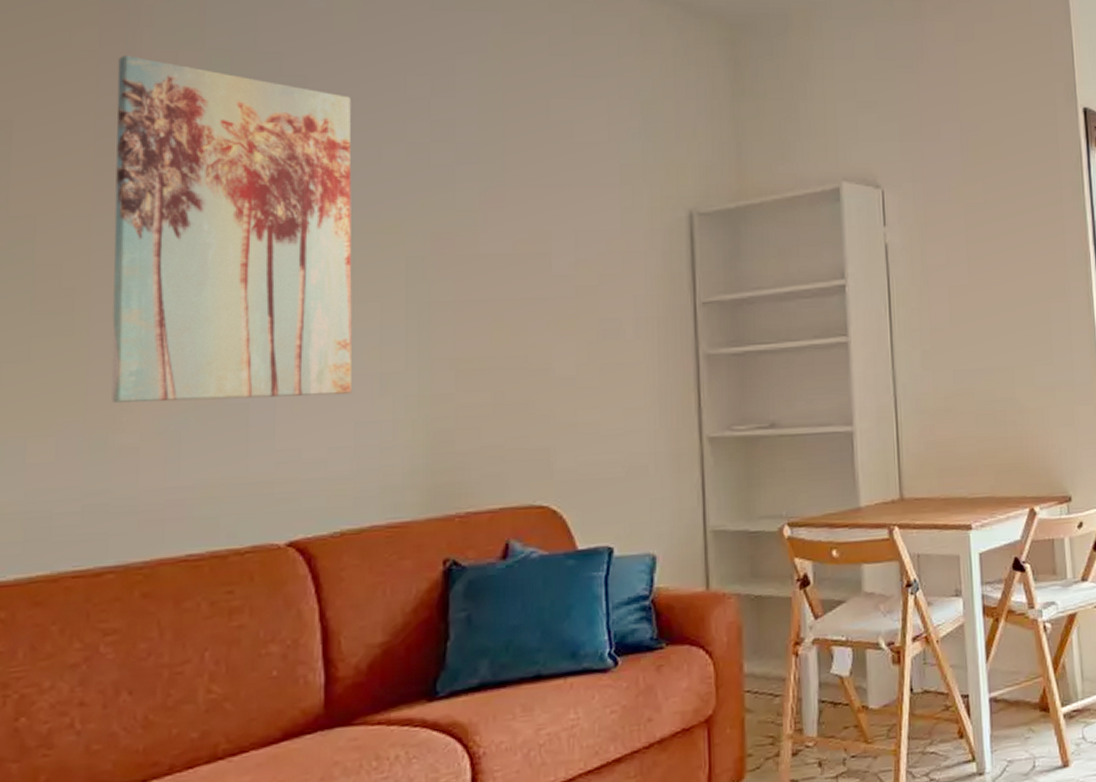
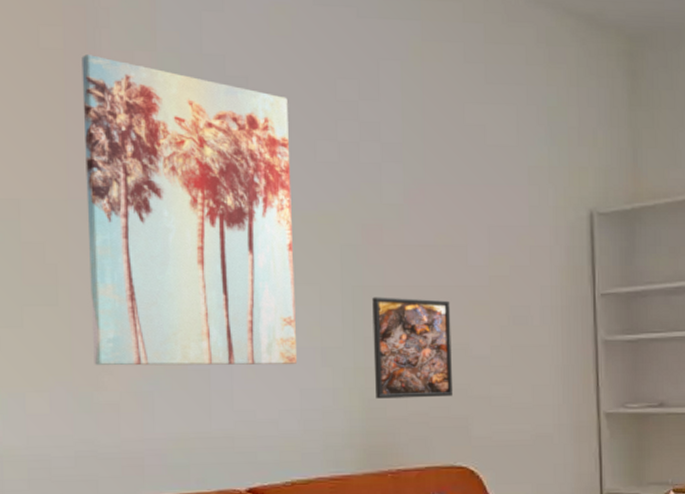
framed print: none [441,313,533,430] -> present [372,297,454,399]

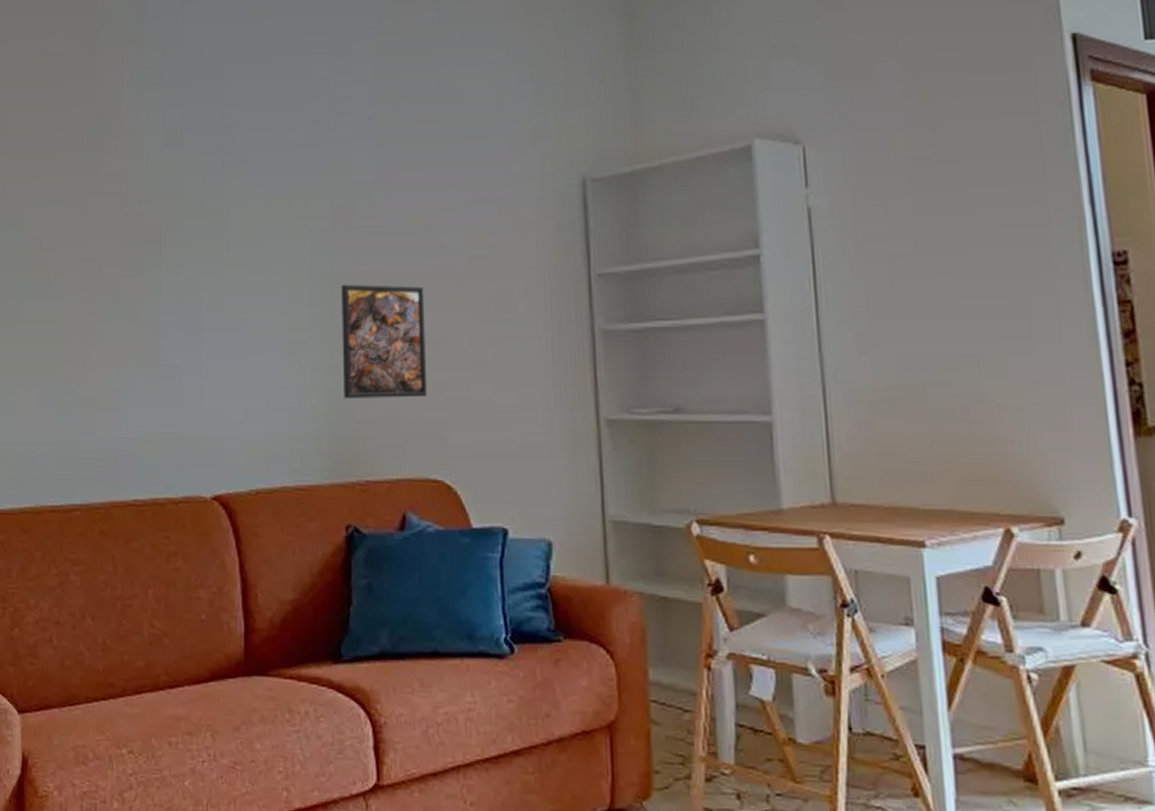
wall art: present [81,55,298,366] -> none [77,55,265,362]

